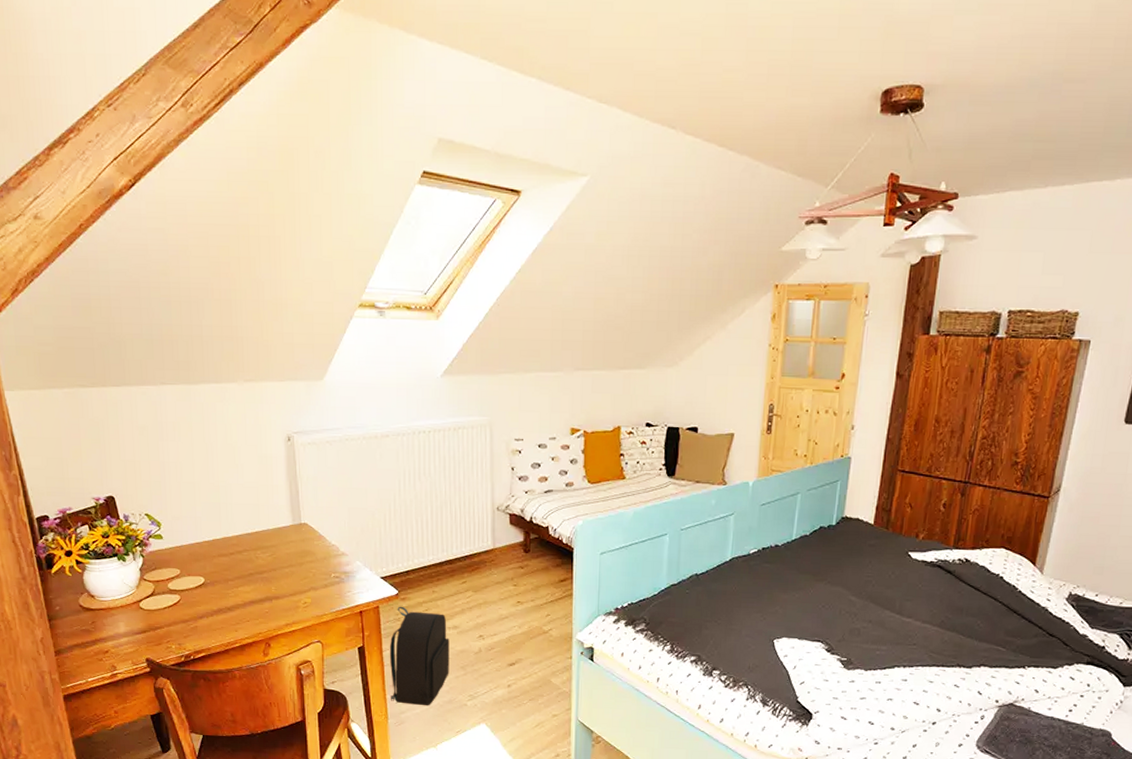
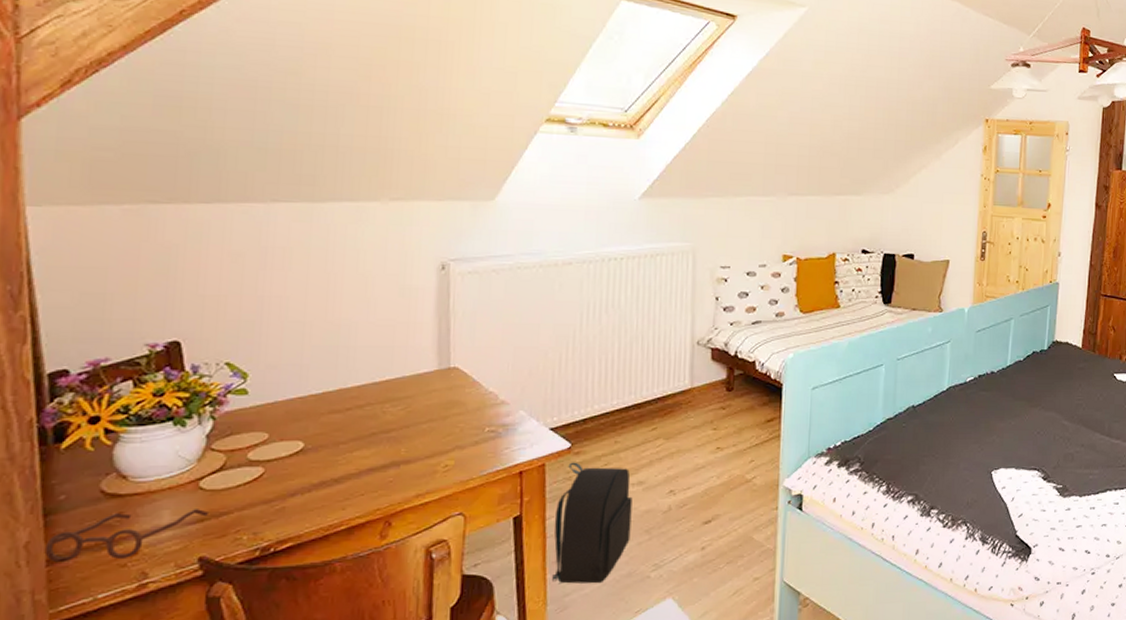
glasses: none [52,622,149,655] -> present [44,509,210,563]

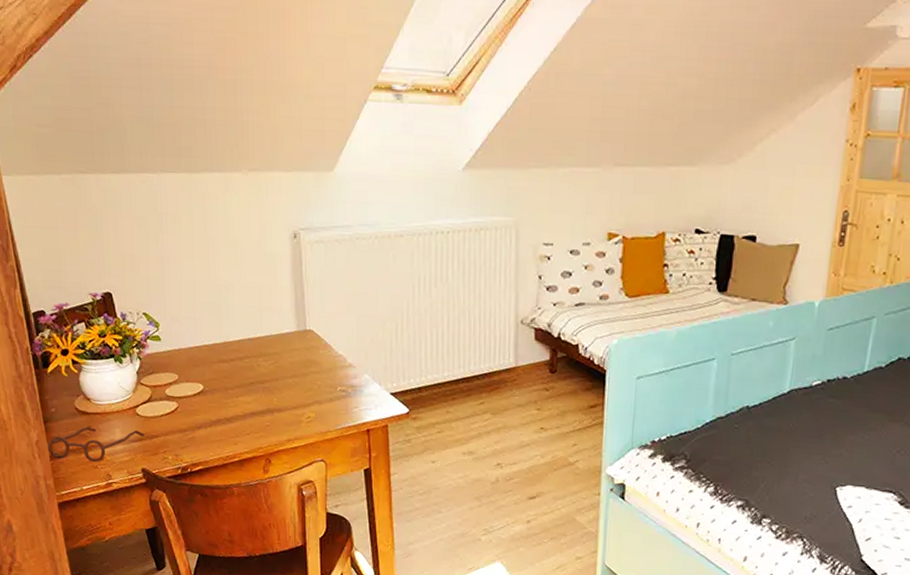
backpack: present [552,462,633,584] -> none [397,426,464,539]

